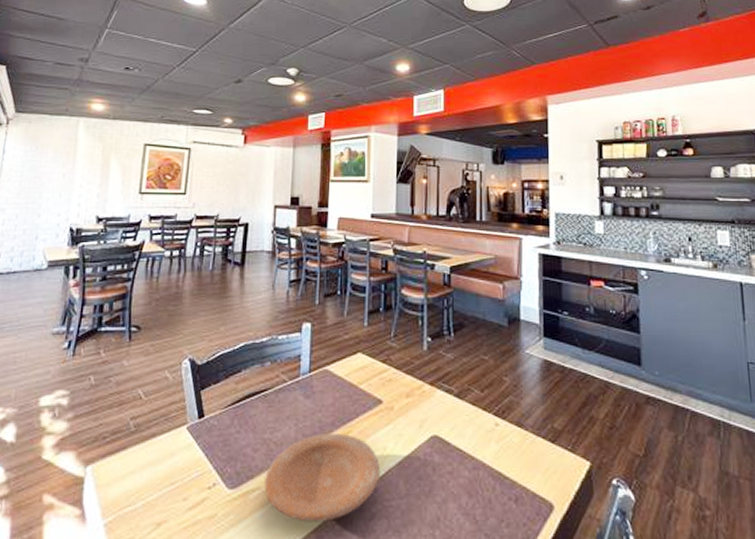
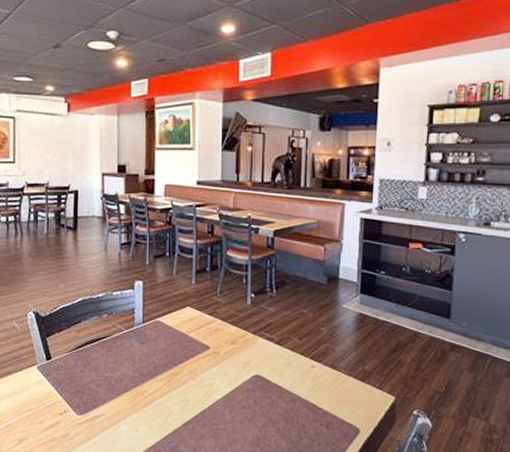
plate: present [264,434,381,522] -> none [108,373,209,440]

